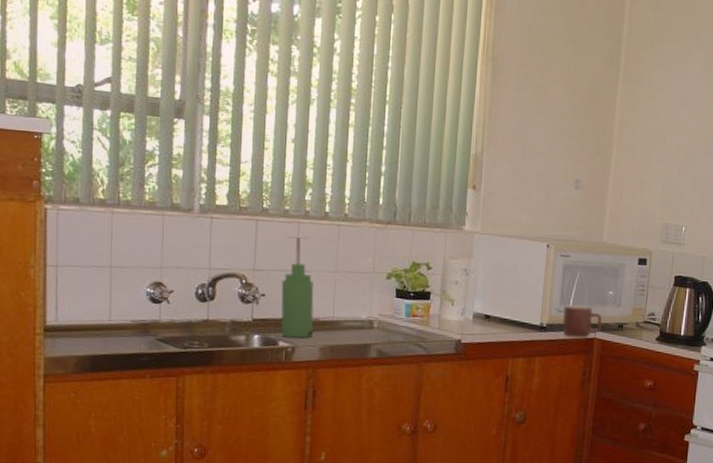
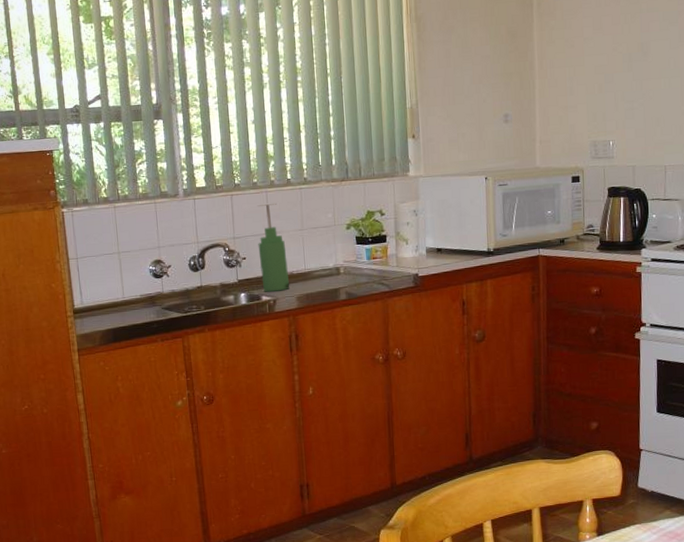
mug: present [561,304,602,339] -> none [506,227,544,259]

